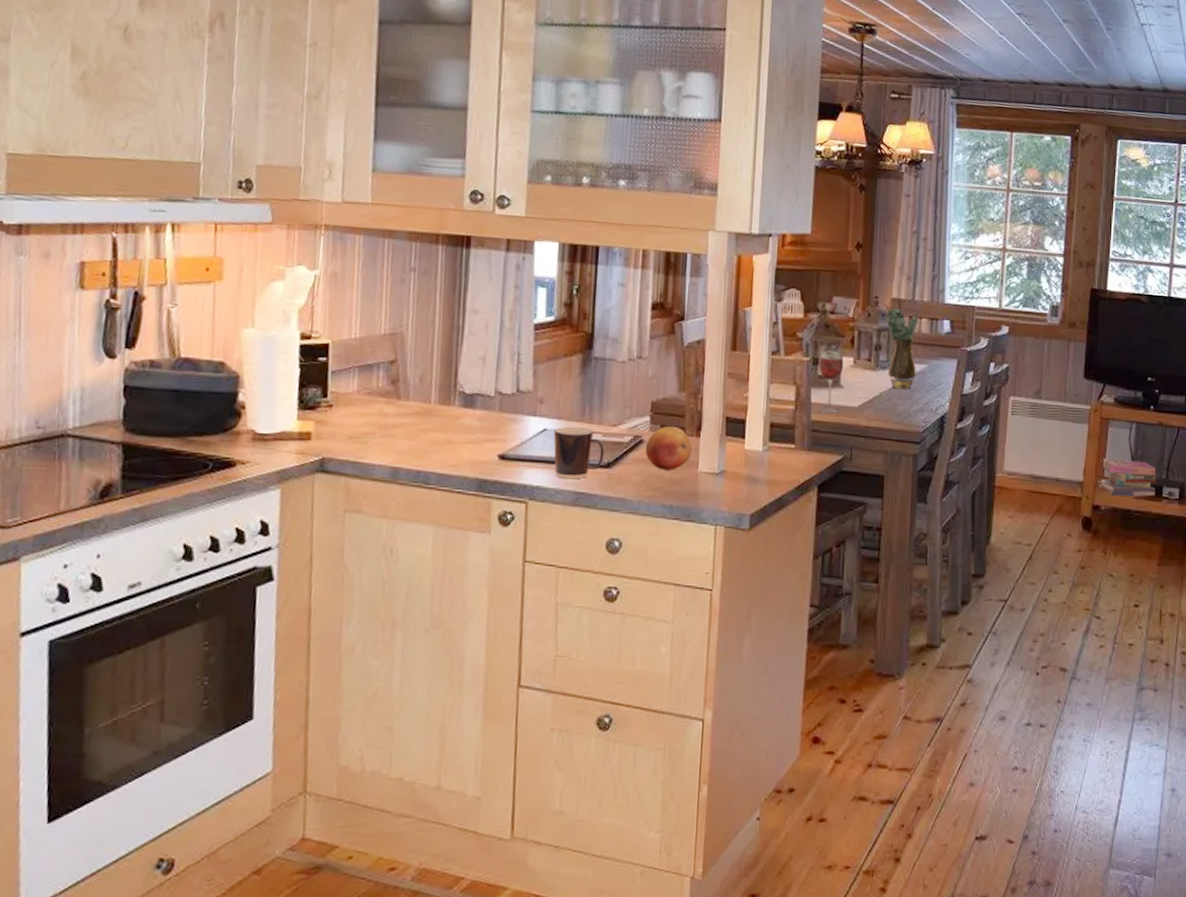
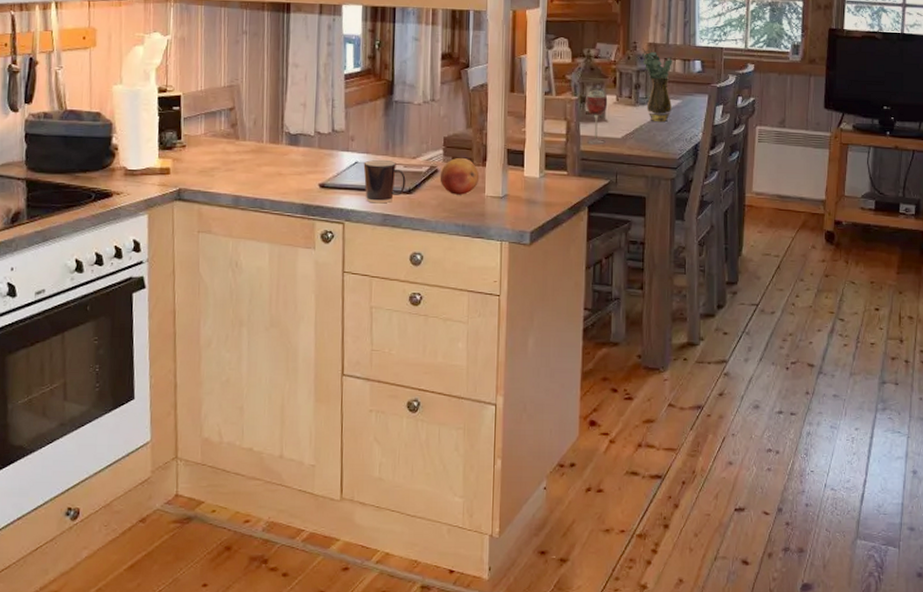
books: present [1095,459,1157,497] -> none [837,180,894,213]

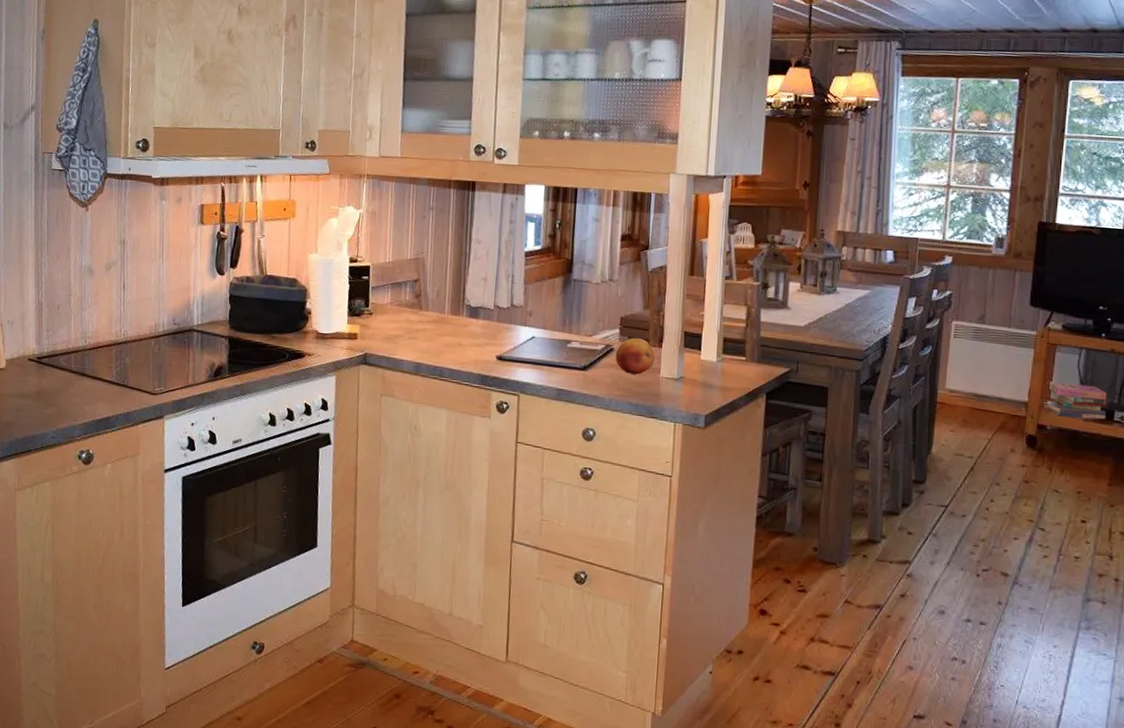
mug: present [363,159,406,204] -> none [540,335,581,379]
wineglass: present [586,87,608,145] -> none [767,273,791,332]
vase: present [642,48,672,122] -> none [830,236,862,312]
books: none [837,180,894,213] -> present [1041,382,1108,420]

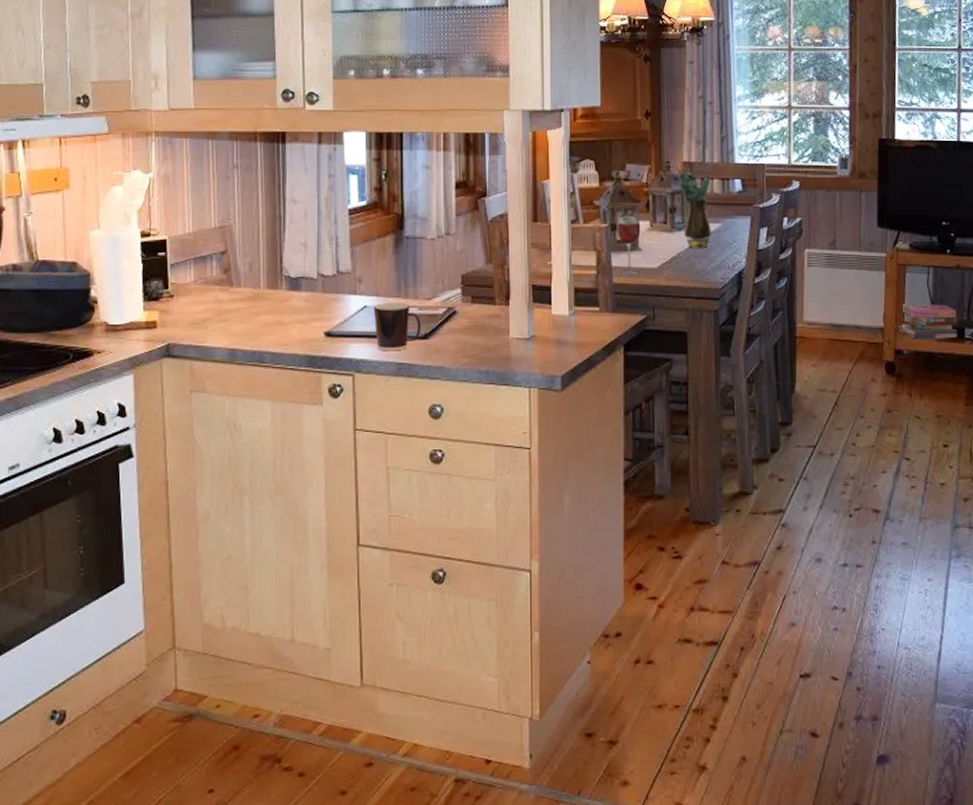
mug: none [540,335,581,379] -> present [373,302,421,351]
fruit: present [615,337,655,375] -> none [458,296,503,338]
wineglass: none [767,273,791,332] -> present [617,212,641,276]
vase: none [830,236,862,312] -> present [677,168,711,248]

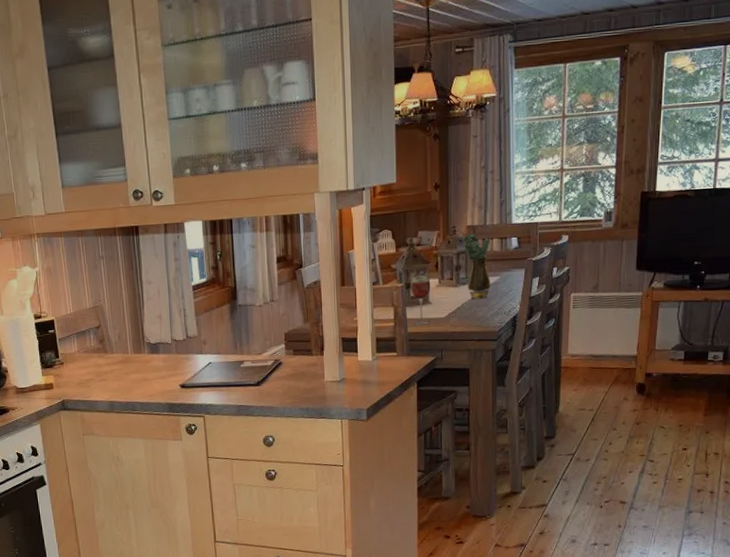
mug: present [373,302,421,351] -> none [216,358,254,397]
books: present [896,304,958,339] -> none [648,332,703,364]

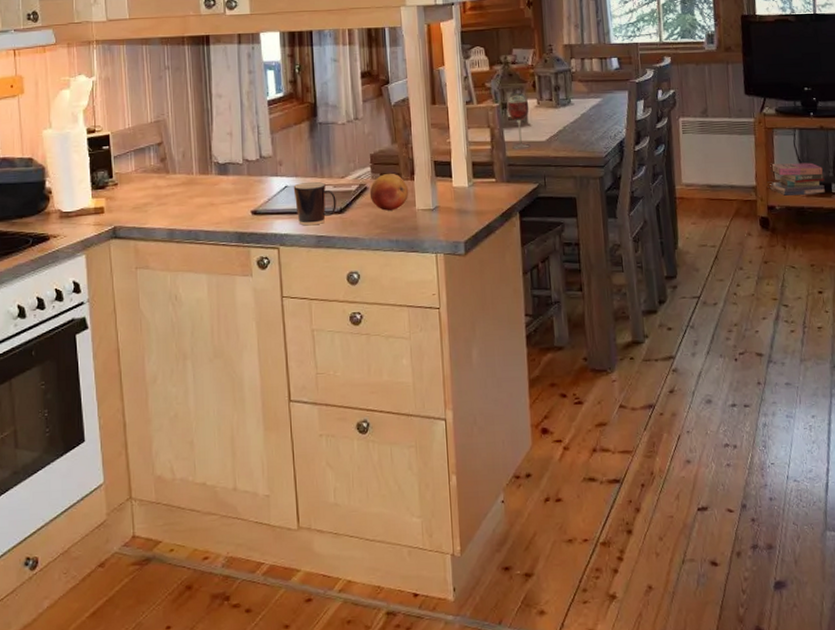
mug: none [216,358,254,397] -> present [293,181,337,226]
fruit: none [283,349,319,383] -> present [369,173,409,211]
vase: present [462,232,491,299] -> none [558,50,593,121]
books: none [648,332,703,364] -> present [768,162,825,196]

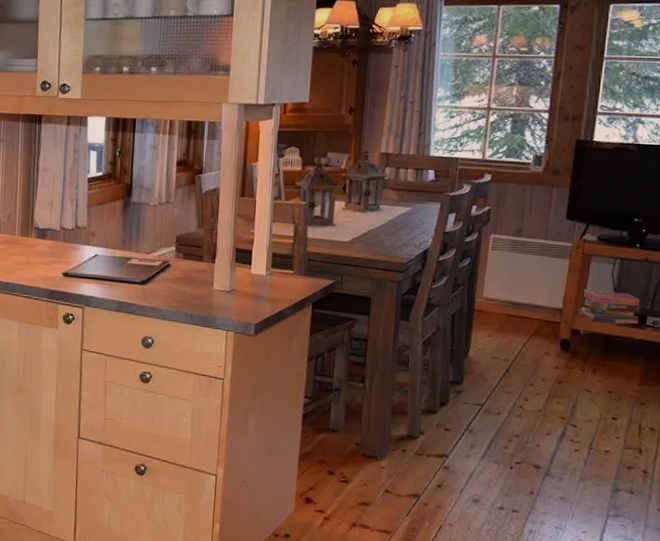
mug: present [293,181,337,226] -> none [102,253,140,292]
fruit: present [369,173,409,211] -> none [171,254,209,288]
wineglass: present [507,92,530,150] -> none [313,193,337,247]

